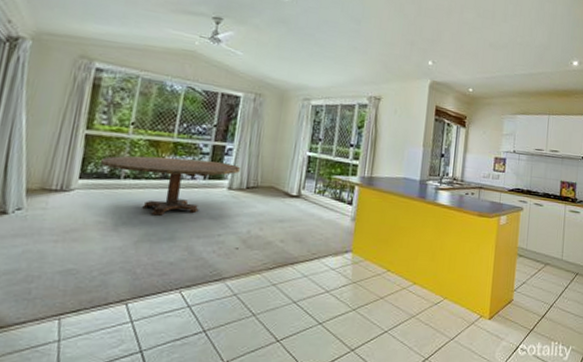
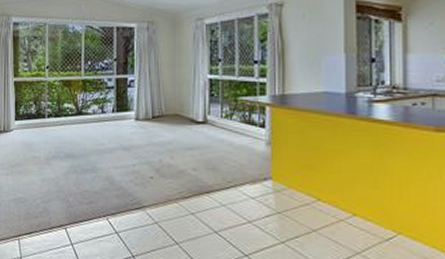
dining table: present [100,155,241,216] -> none [29,94,144,149]

